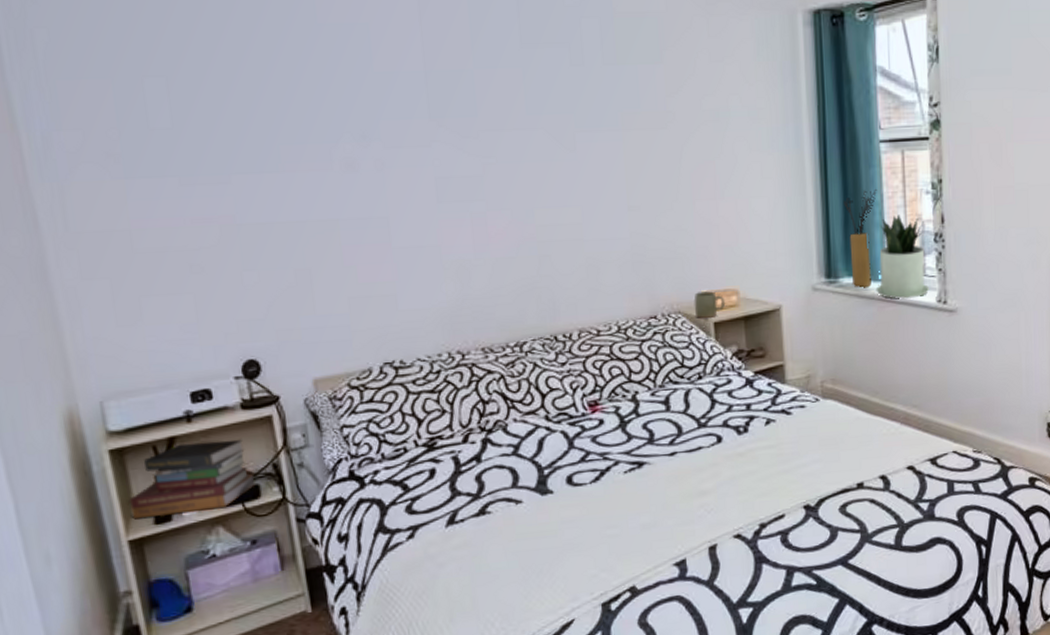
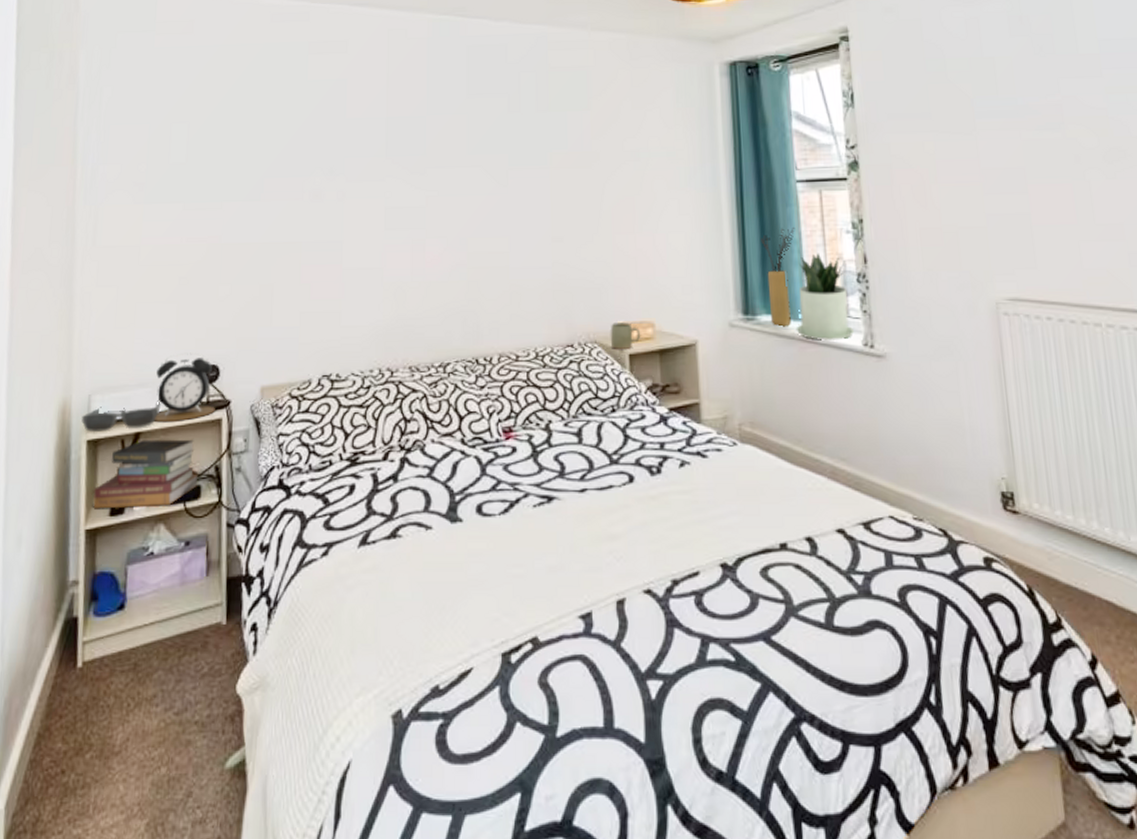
glasses: none [96,400,195,441] -> present [81,399,161,432]
alarm clock: none [181,347,262,424] -> present [155,352,215,421]

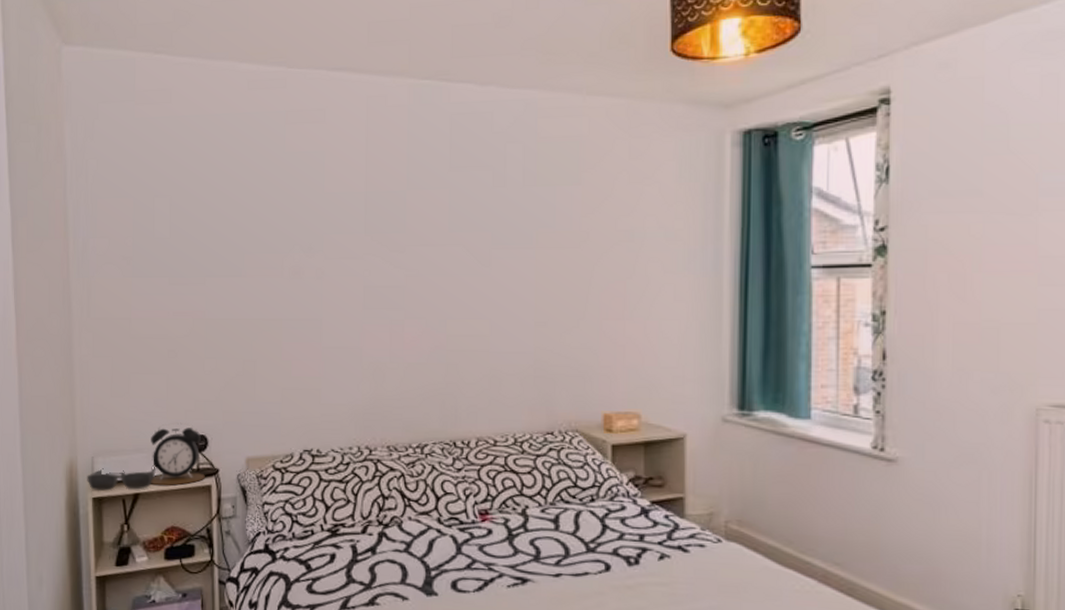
books: present [93,439,199,509] -> none [100,500,192,561]
mug: present [610,322,641,349] -> none [592,412,626,439]
vase: present [761,228,796,326] -> none [765,318,806,423]
planter: present [796,253,854,341] -> none [796,347,862,441]

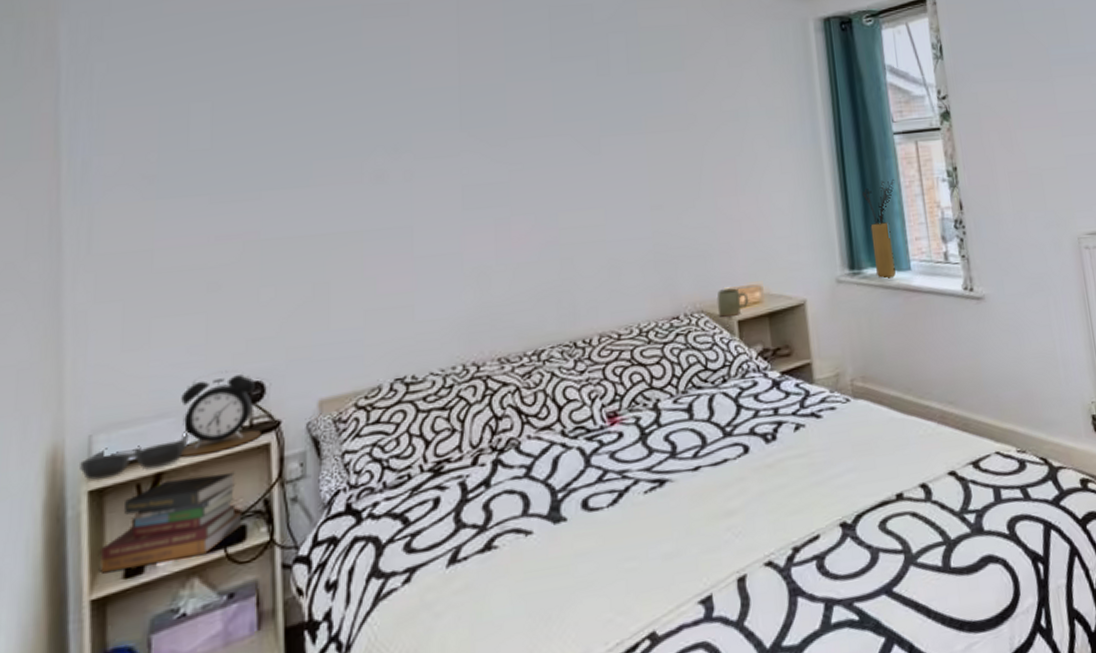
books: none [100,500,192,561] -> present [99,472,243,574]
mug: none [592,412,626,439] -> present [716,288,749,317]
vase: none [765,318,806,423] -> present [862,179,895,278]

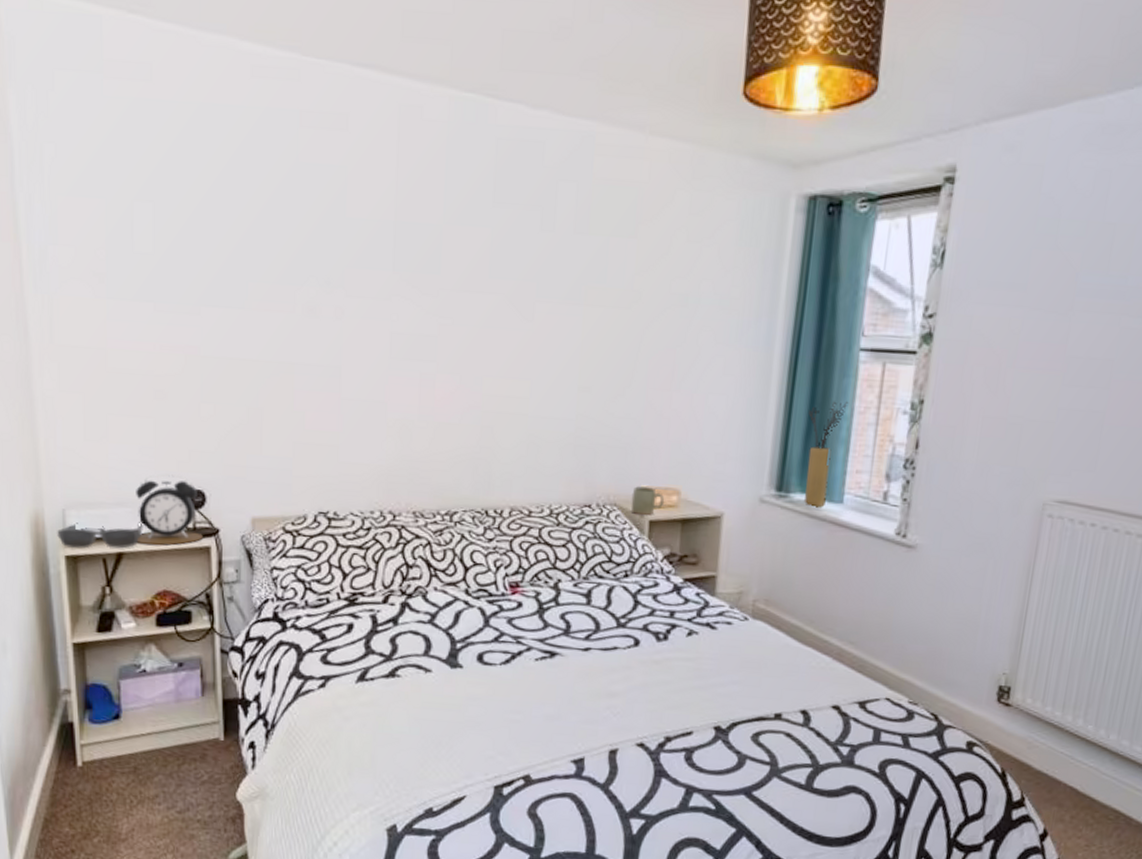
books: present [99,472,243,574] -> none [77,560,189,628]

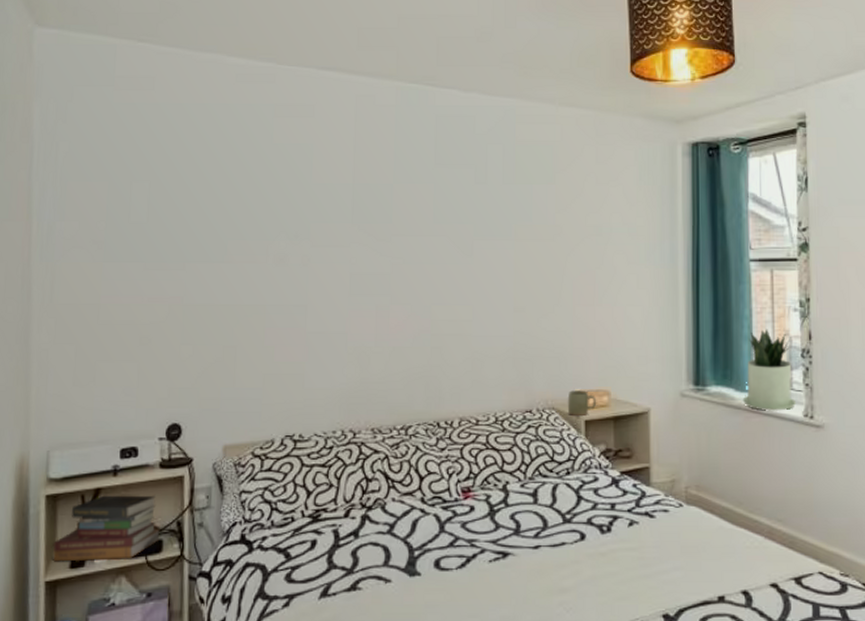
glasses: present [57,521,143,548] -> none [40,456,122,487]
books: none [77,560,189,628] -> present [52,495,160,562]
alarm clock: present [136,474,203,545] -> none [116,411,177,478]
vase: present [804,401,849,507] -> none [714,304,747,396]
planter: none [828,432,895,527] -> present [742,329,795,411]

